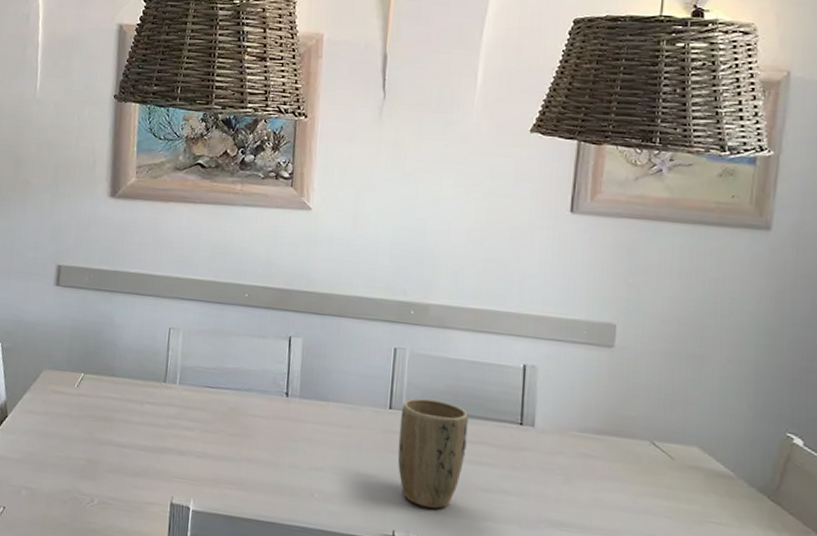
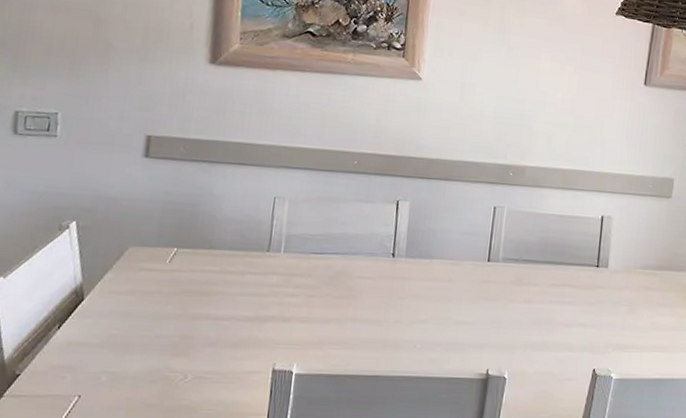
plant pot: present [397,398,468,510] -> none [493,250,555,346]

